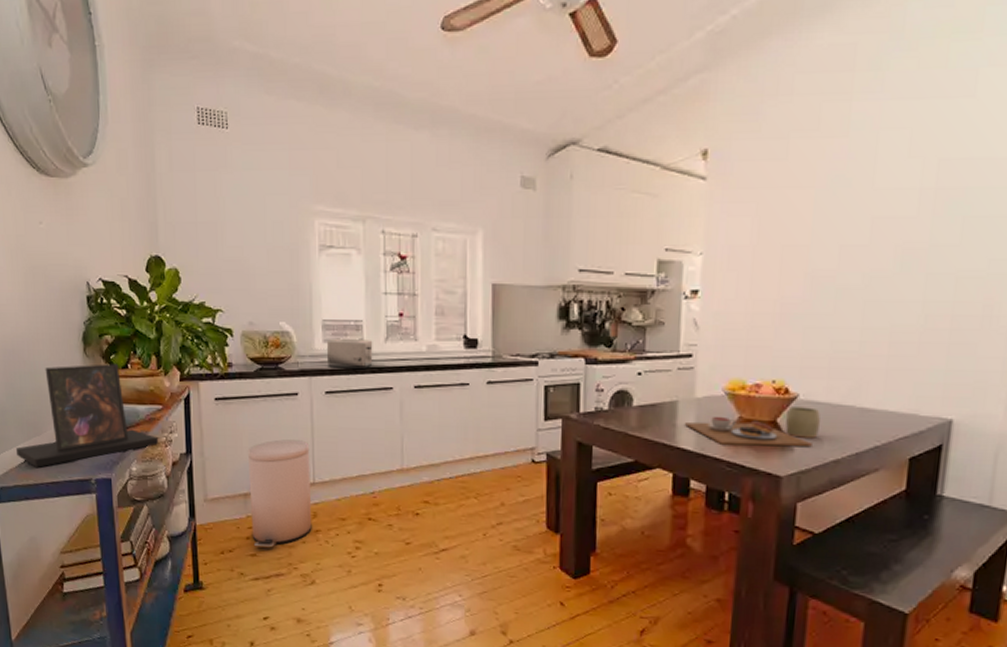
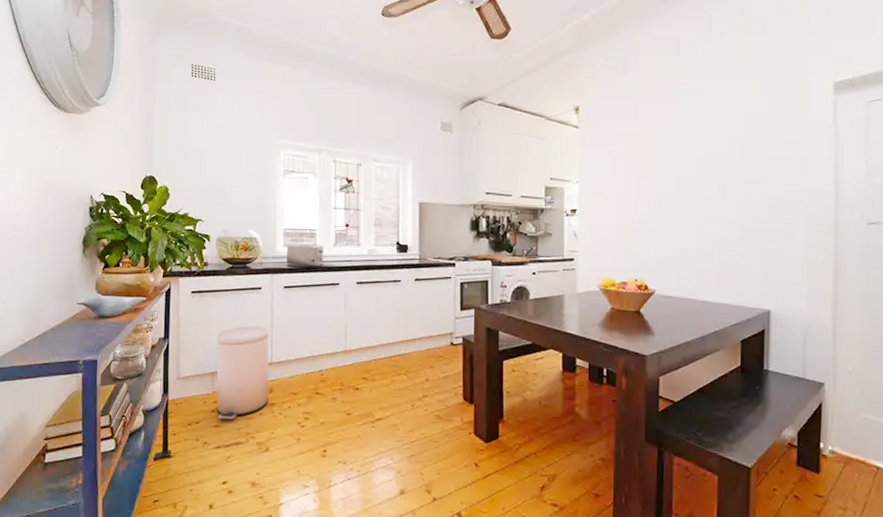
photo frame: present [15,364,159,467] -> none [14,262,142,351]
place setting: present [684,416,812,447] -> none [569,307,668,332]
mug: present [785,407,821,438] -> none [647,300,674,325]

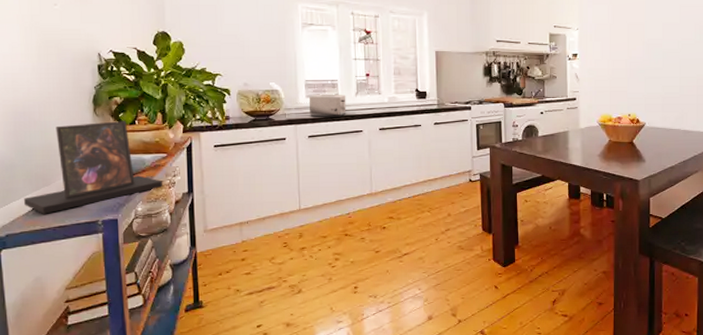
photo frame: none [14,262,142,351] -> present [23,121,163,214]
pedal bin: present [216,326,269,420] -> none [242,176,299,267]

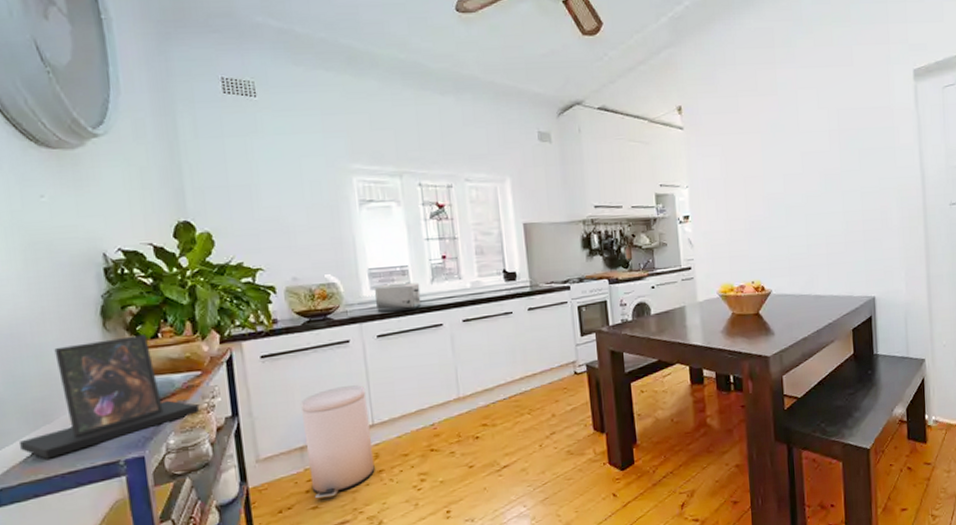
pedal bin: none [242,176,299,267] -> present [300,385,375,499]

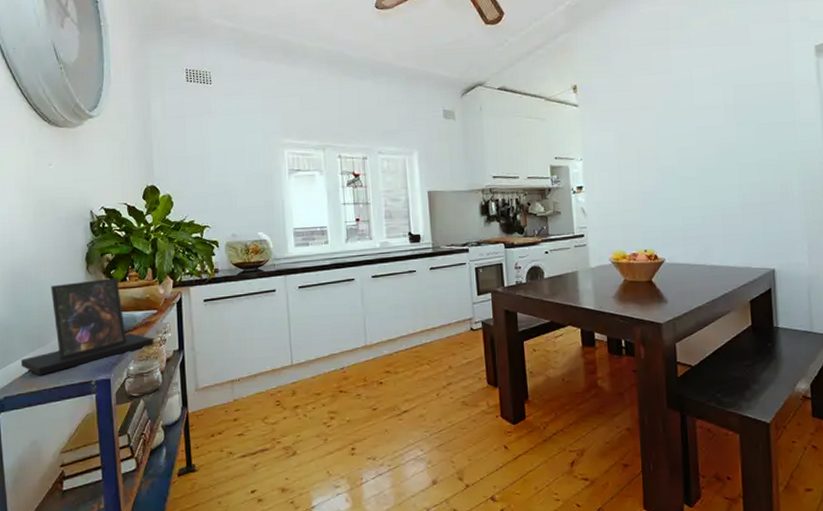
pedal bin: present [300,385,375,499] -> none [233,329,292,427]
toaster: present [375,283,421,313] -> none [299,241,337,267]

